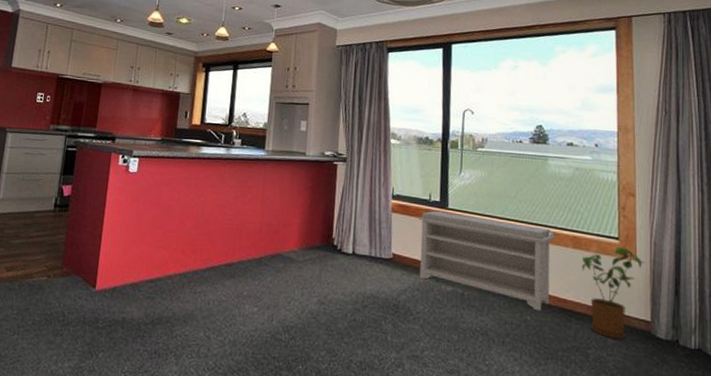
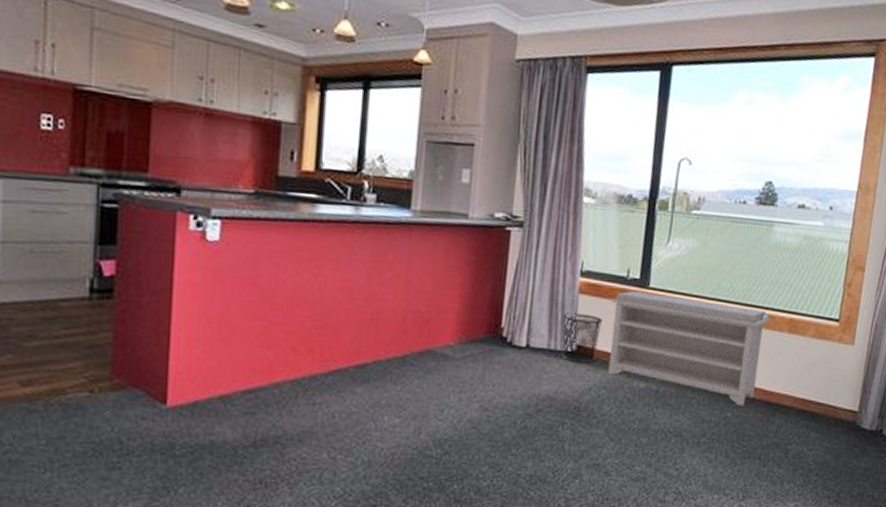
waste bin: none [380,227,413,269] -> present [561,313,603,363]
house plant: present [581,247,645,339] -> none [794,330,863,432]

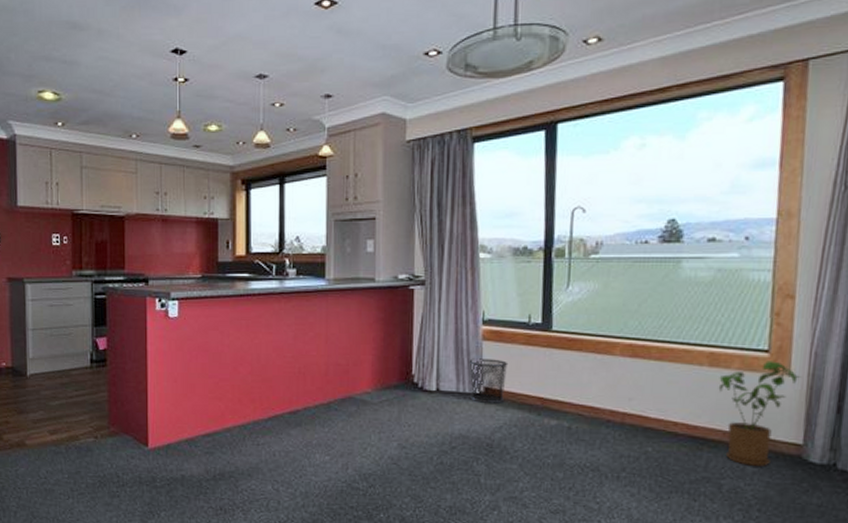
bench: present [607,290,770,406] -> none [515,334,687,441]
house plant: none [794,330,863,432] -> present [718,361,801,466]

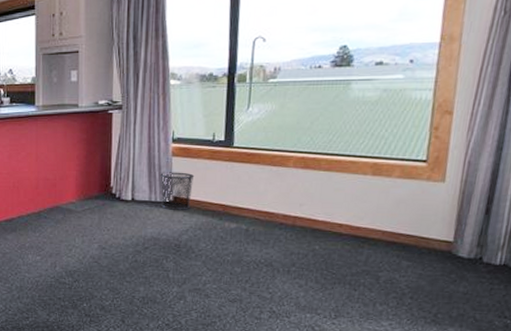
house plant: present [718,361,801,466] -> none [380,170,455,261]

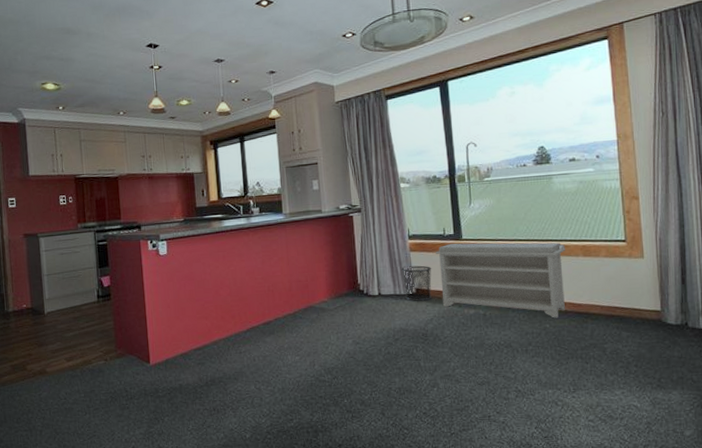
bench: none [201,150,353,240] -> present [436,242,565,318]

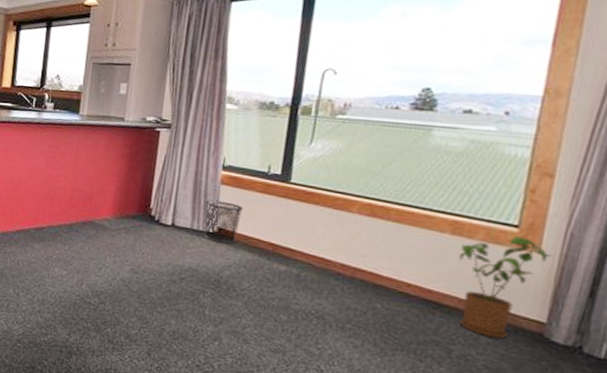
bench: present [436,242,565,318] -> none [247,184,428,300]
house plant: none [592,248,652,331] -> present [458,236,553,339]

